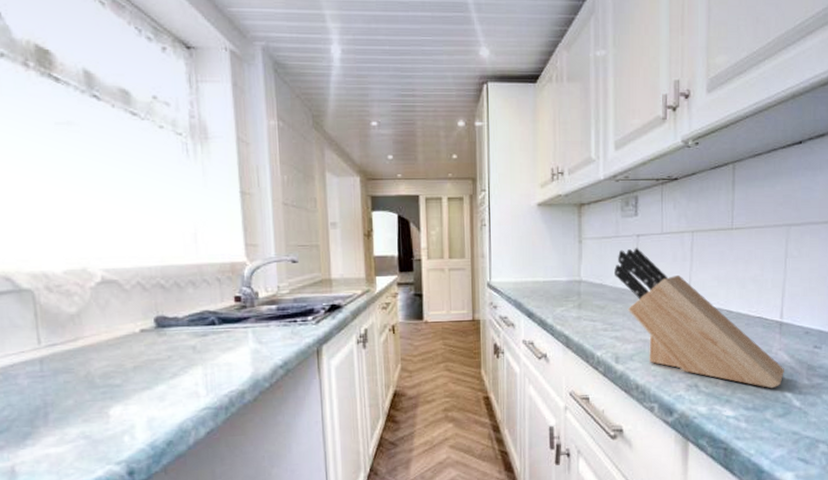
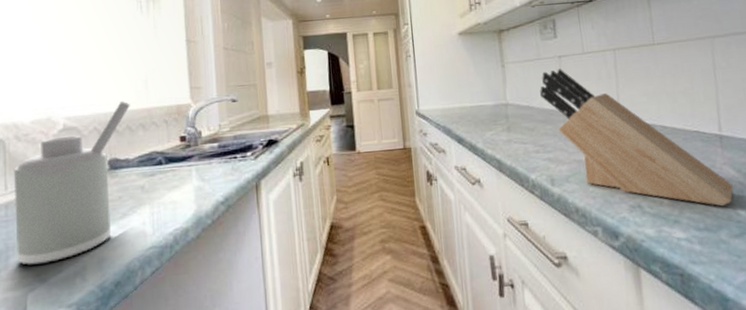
soap dispenser: none [46,254,178,423] -> present [13,101,130,266]

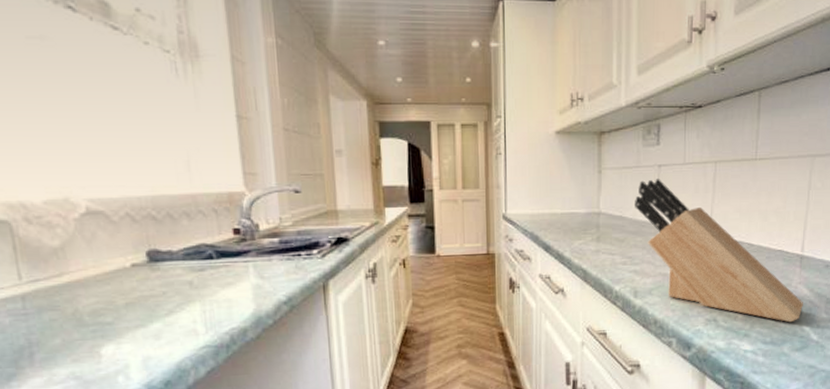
soap dispenser: present [13,101,130,266] -> none [27,183,170,363]

